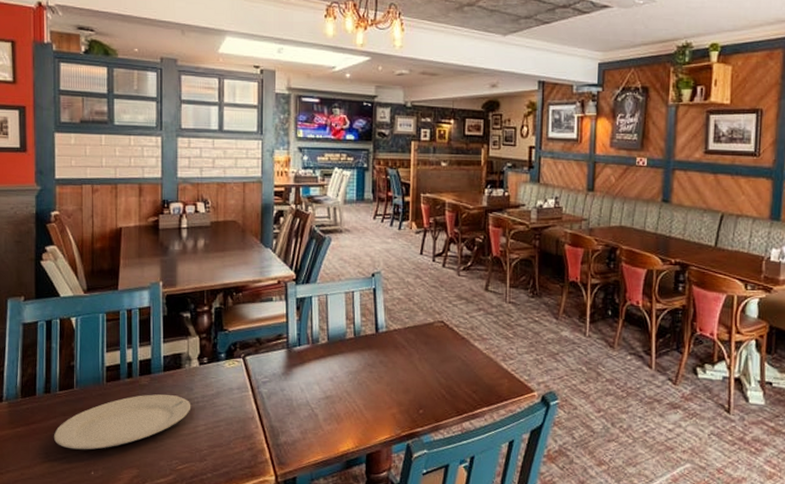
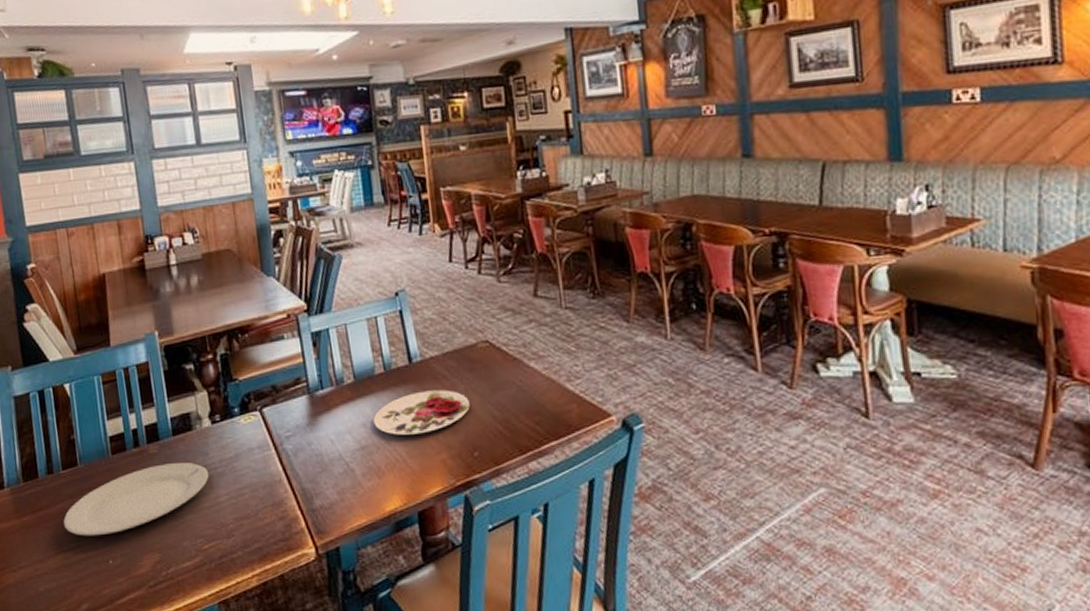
plate: none [339,356,421,391] -> present [373,389,470,435]

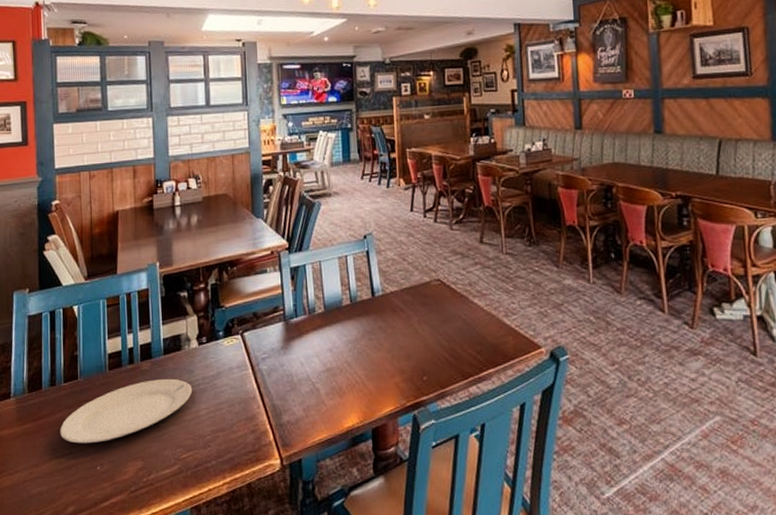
plate: present [373,389,470,435] -> none [338,321,422,360]

